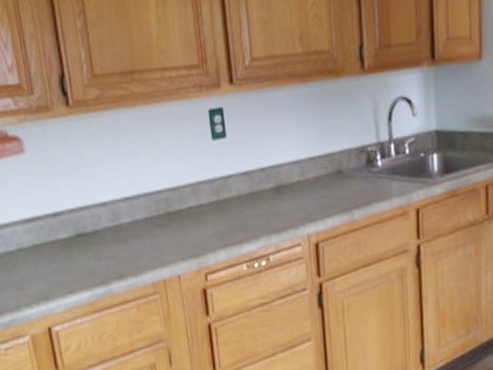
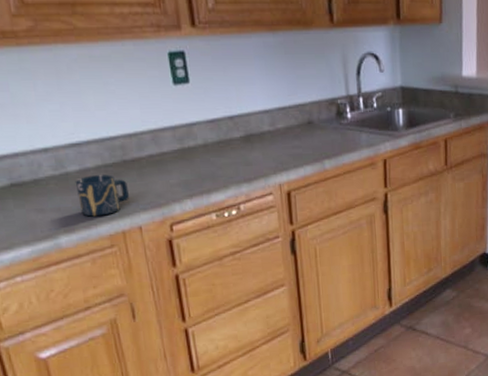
cup: none [126,226,170,265] -> present [74,174,129,217]

